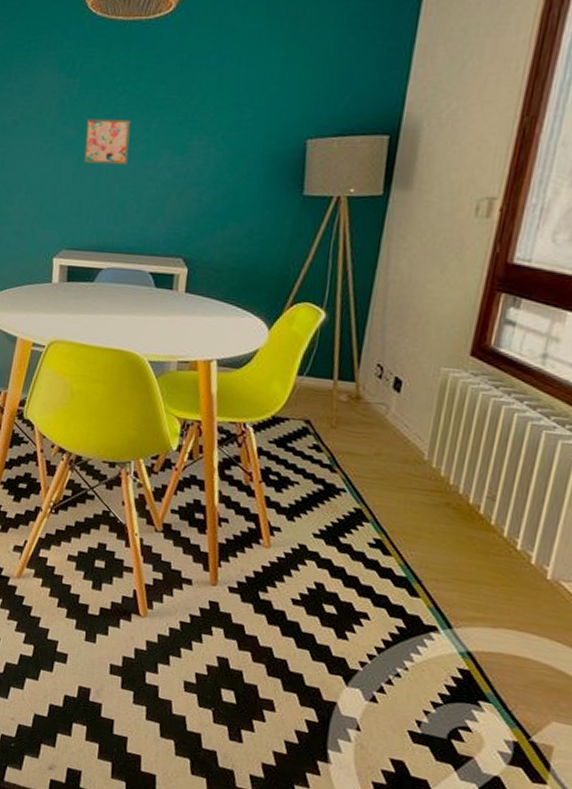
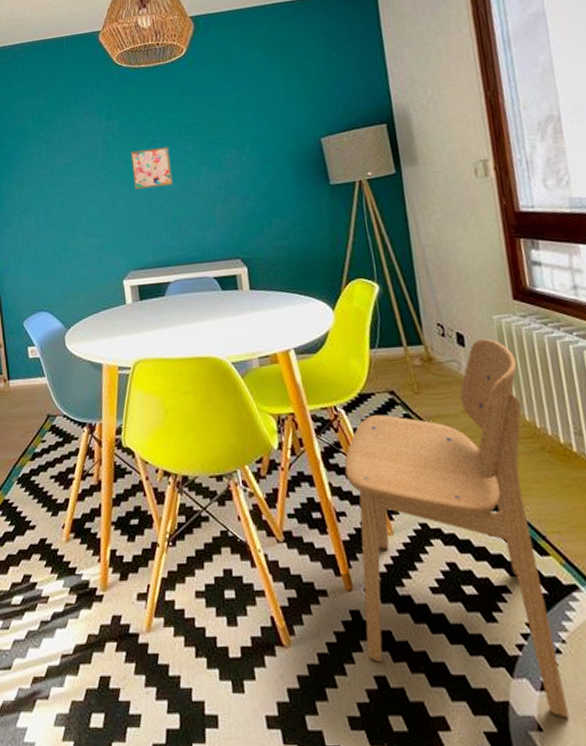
dining chair: none [216,388,451,727] -> present [344,338,569,718]

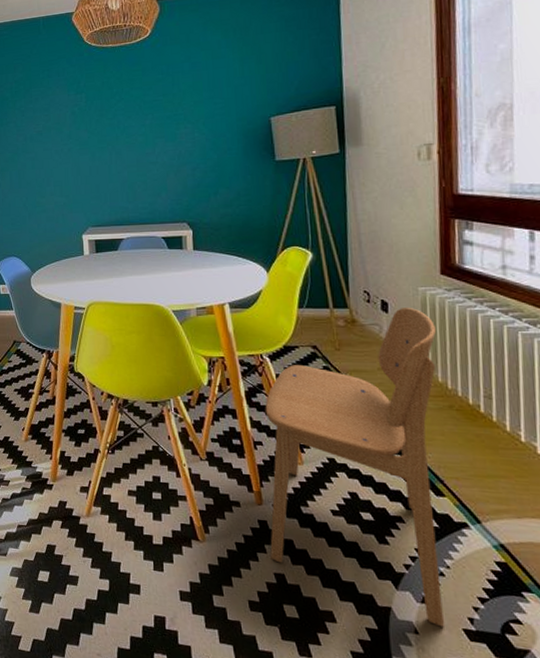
wall art: present [130,146,173,190] -> none [94,120,131,157]

